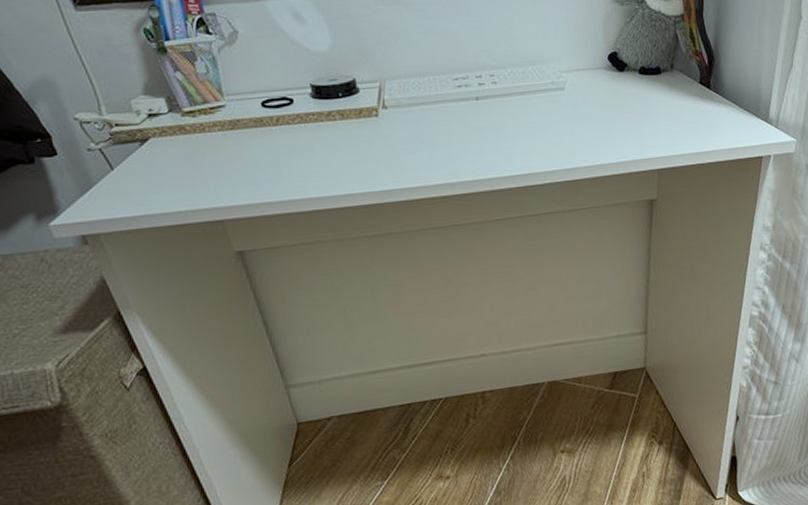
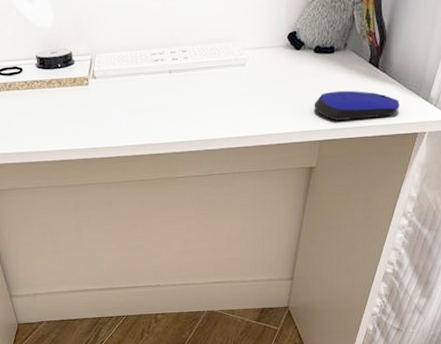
computer mouse: none [646,113,739,147] -> present [314,90,399,121]

